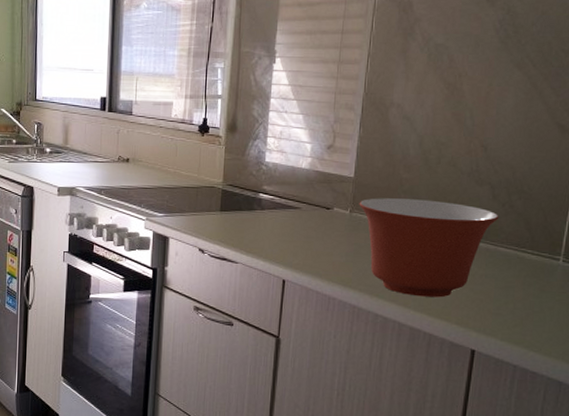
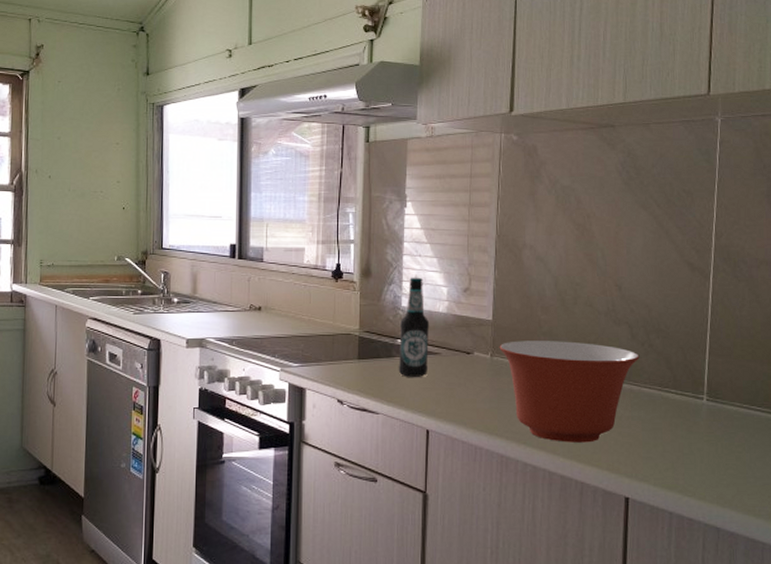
bottle: none [258,133,292,230] -> present [398,277,430,377]

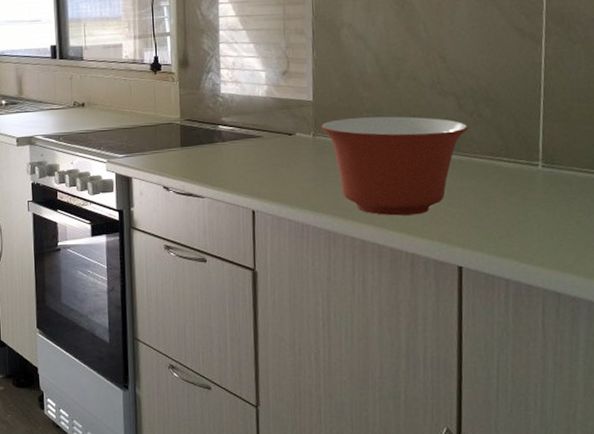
bottle: present [398,277,430,377] -> none [219,63,250,161]

